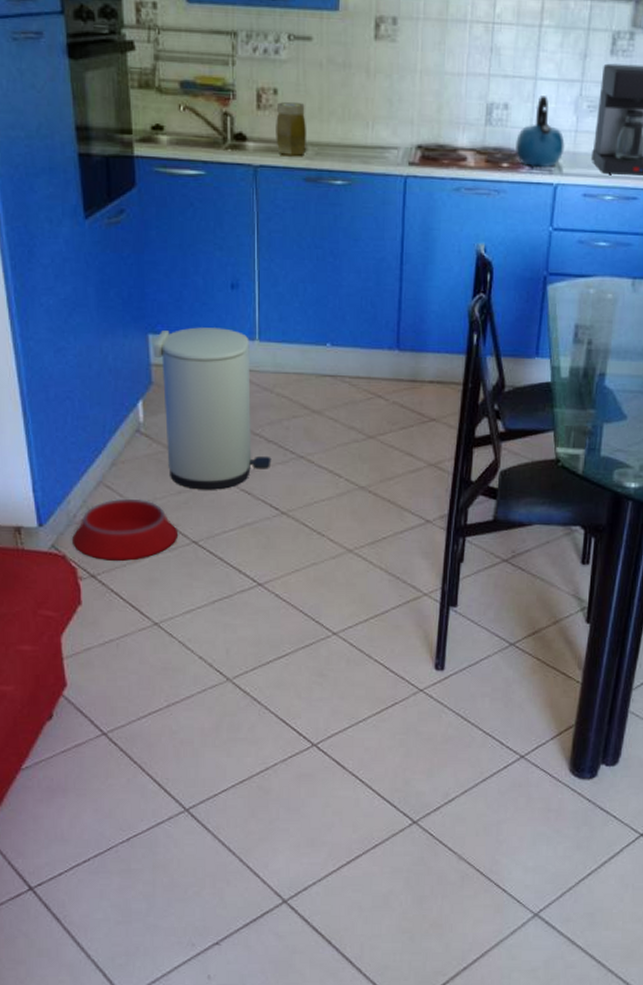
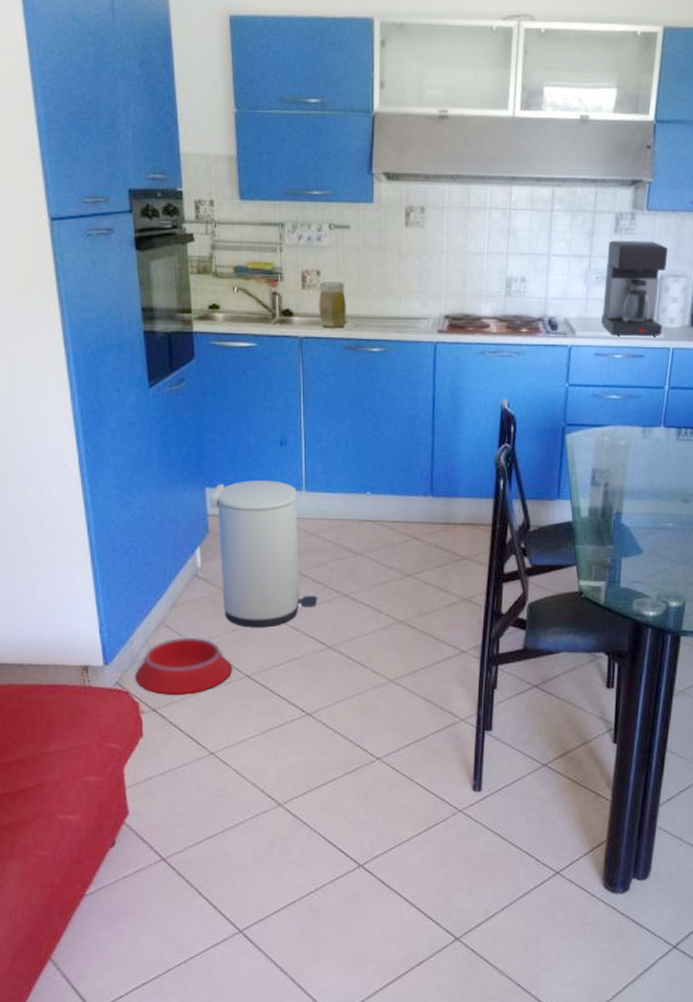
kettle: present [516,96,565,168] -> none [533,270,577,332]

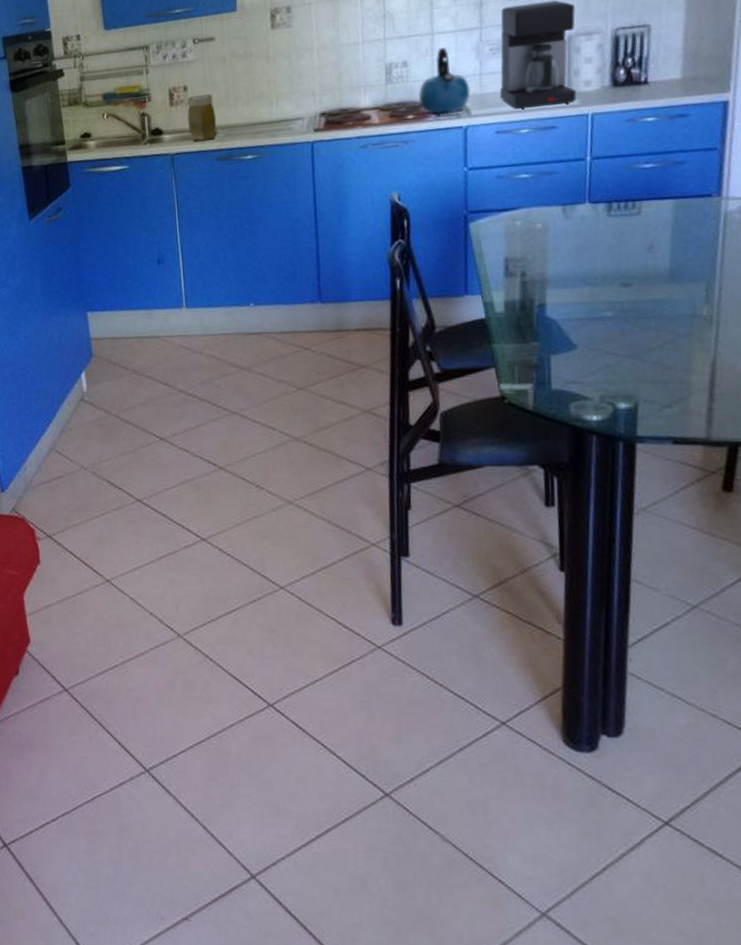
pet bowl: present [135,637,233,695] -> none [30,461,124,521]
pedal bin: present [209,480,318,628] -> none [91,299,206,450]
kettle: none [533,270,577,332] -> present [419,47,471,115]

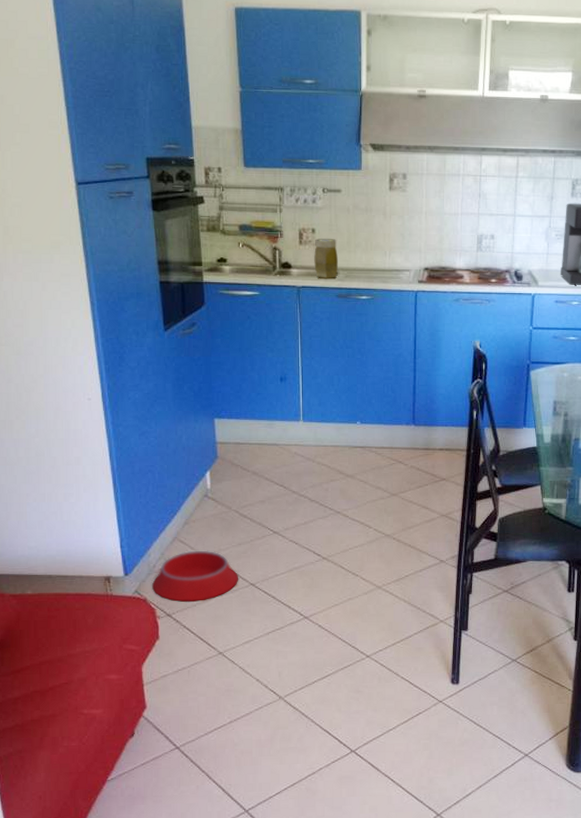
pet bowl: none [30,461,124,521] -> present [152,550,239,602]
kettle: present [419,47,471,115] -> none [501,228,539,282]

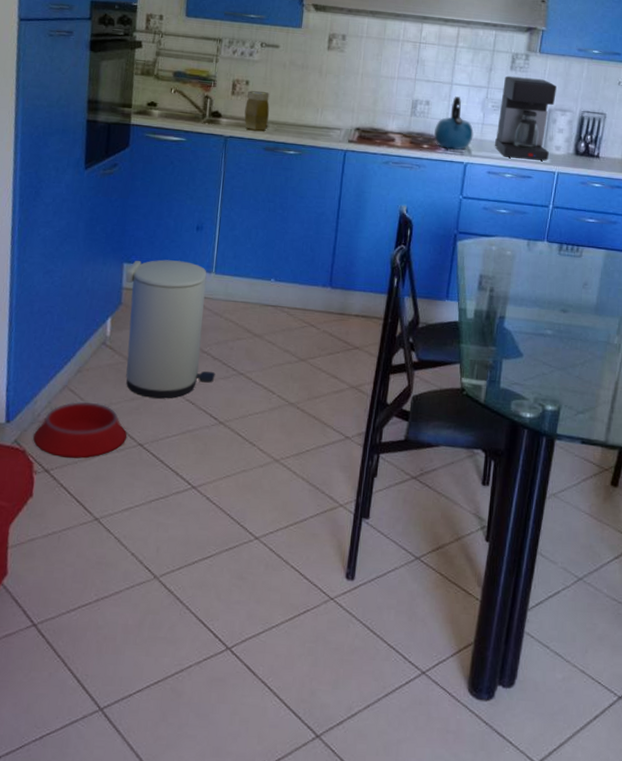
pedal bin: none [218,412,314,542] -> present [125,259,216,399]
kettle: none [501,228,539,282] -> present [434,96,474,150]

